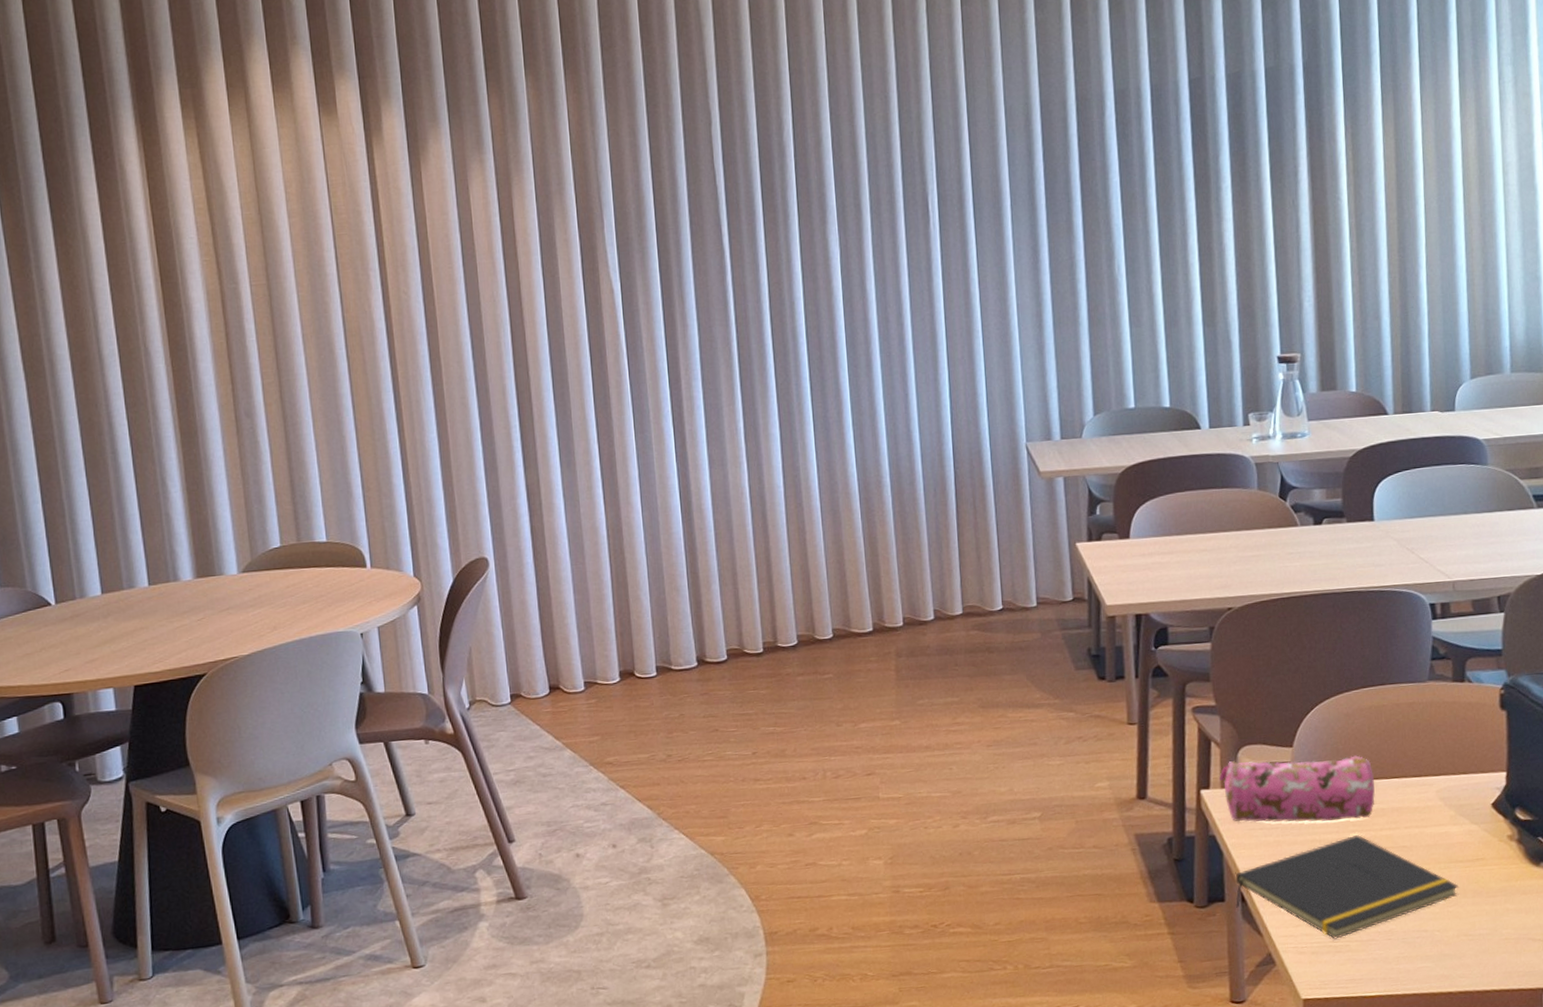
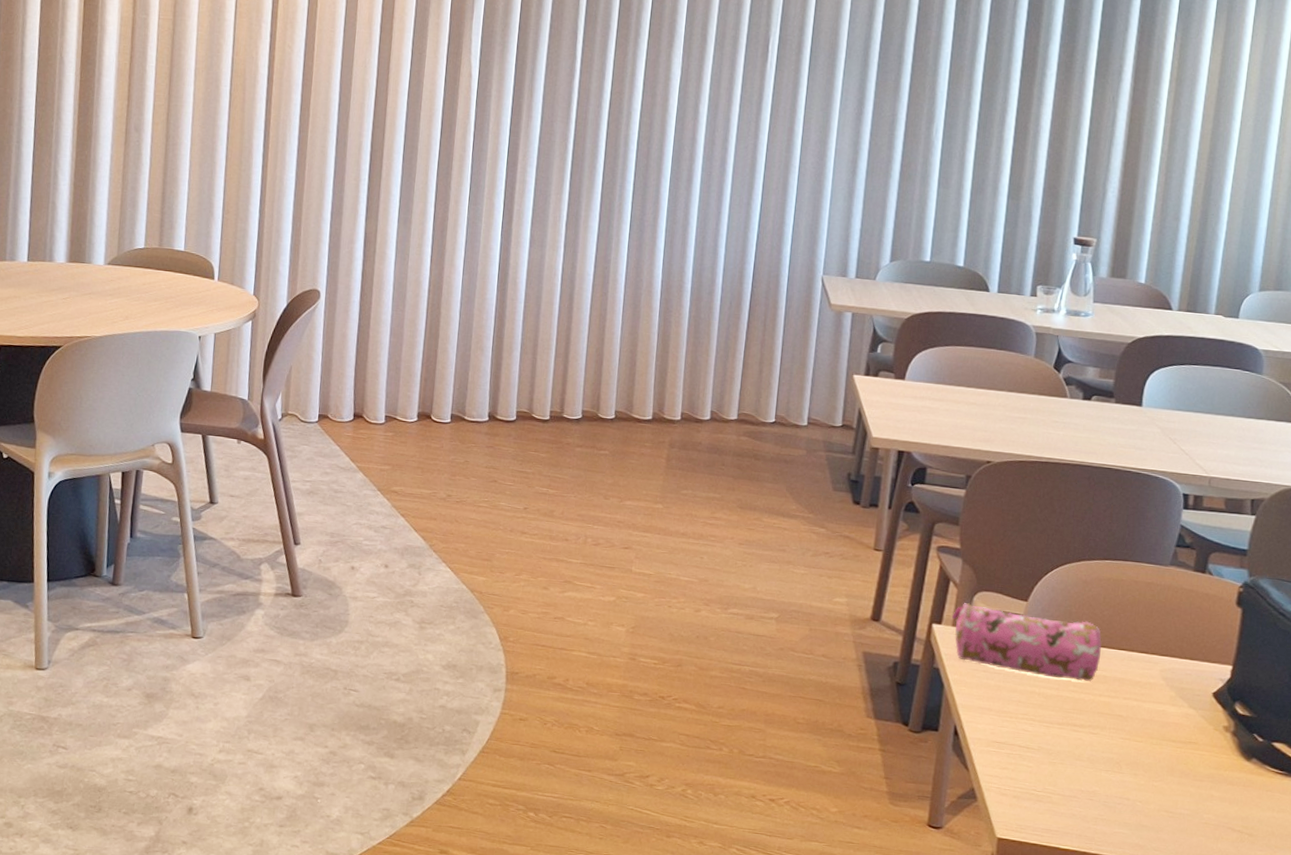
notepad: present [1235,835,1458,940] -> none [948,695,1167,789]

